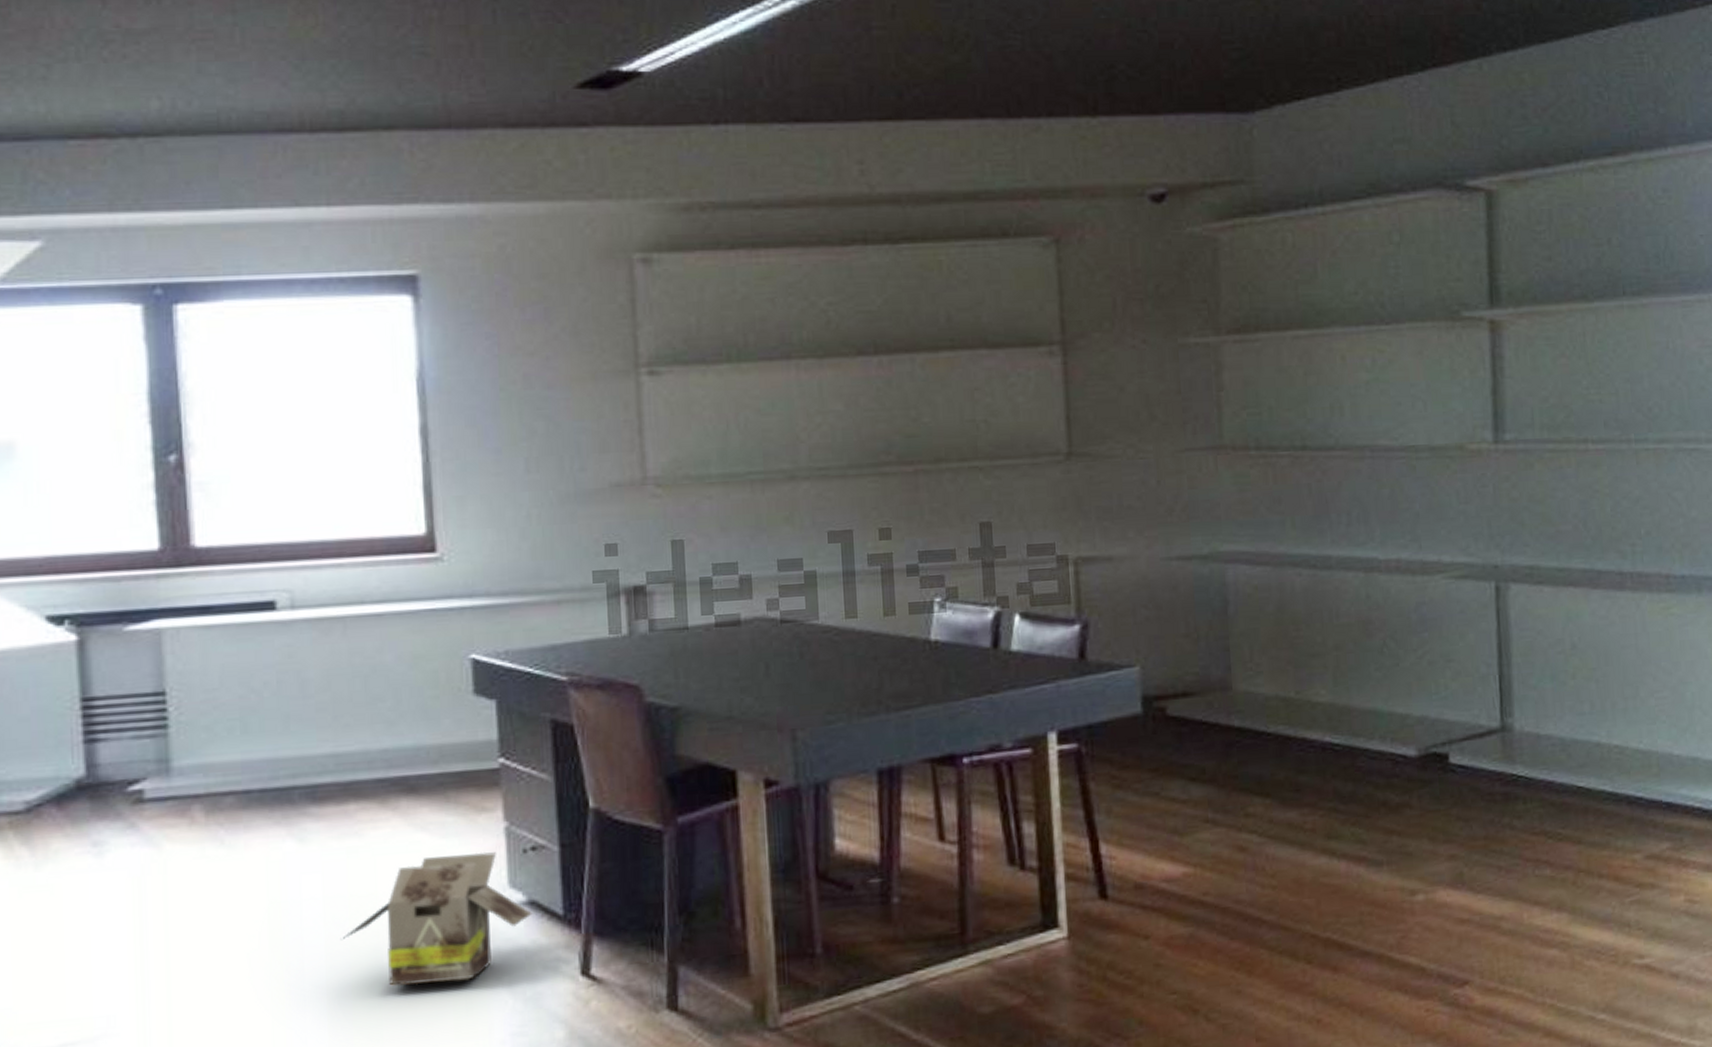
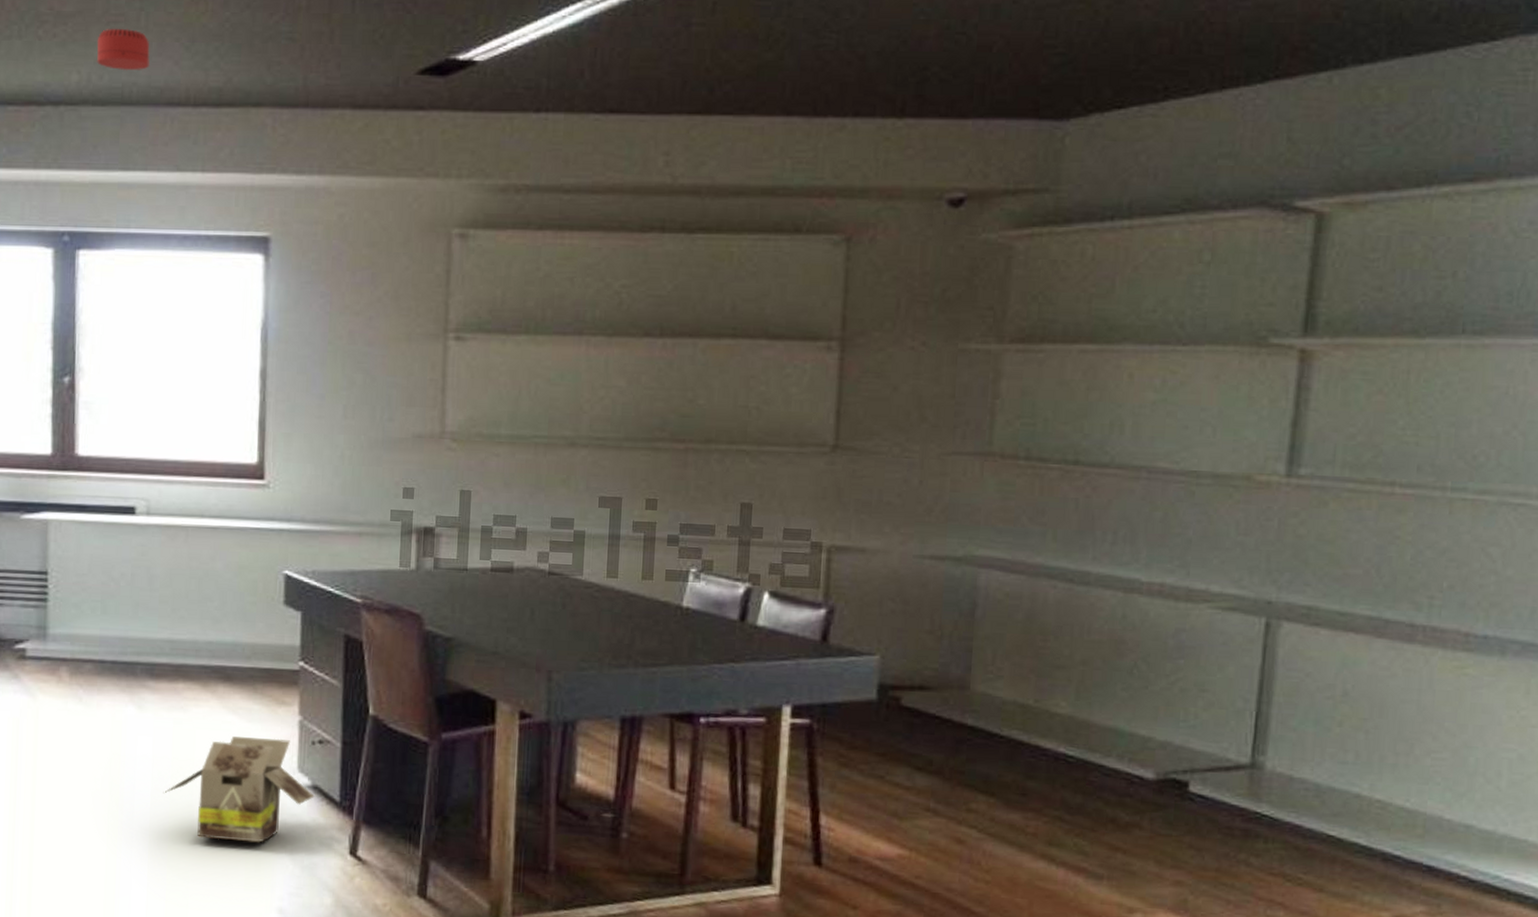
smoke detector: none [180,47,250,95] -> present [97,29,150,71]

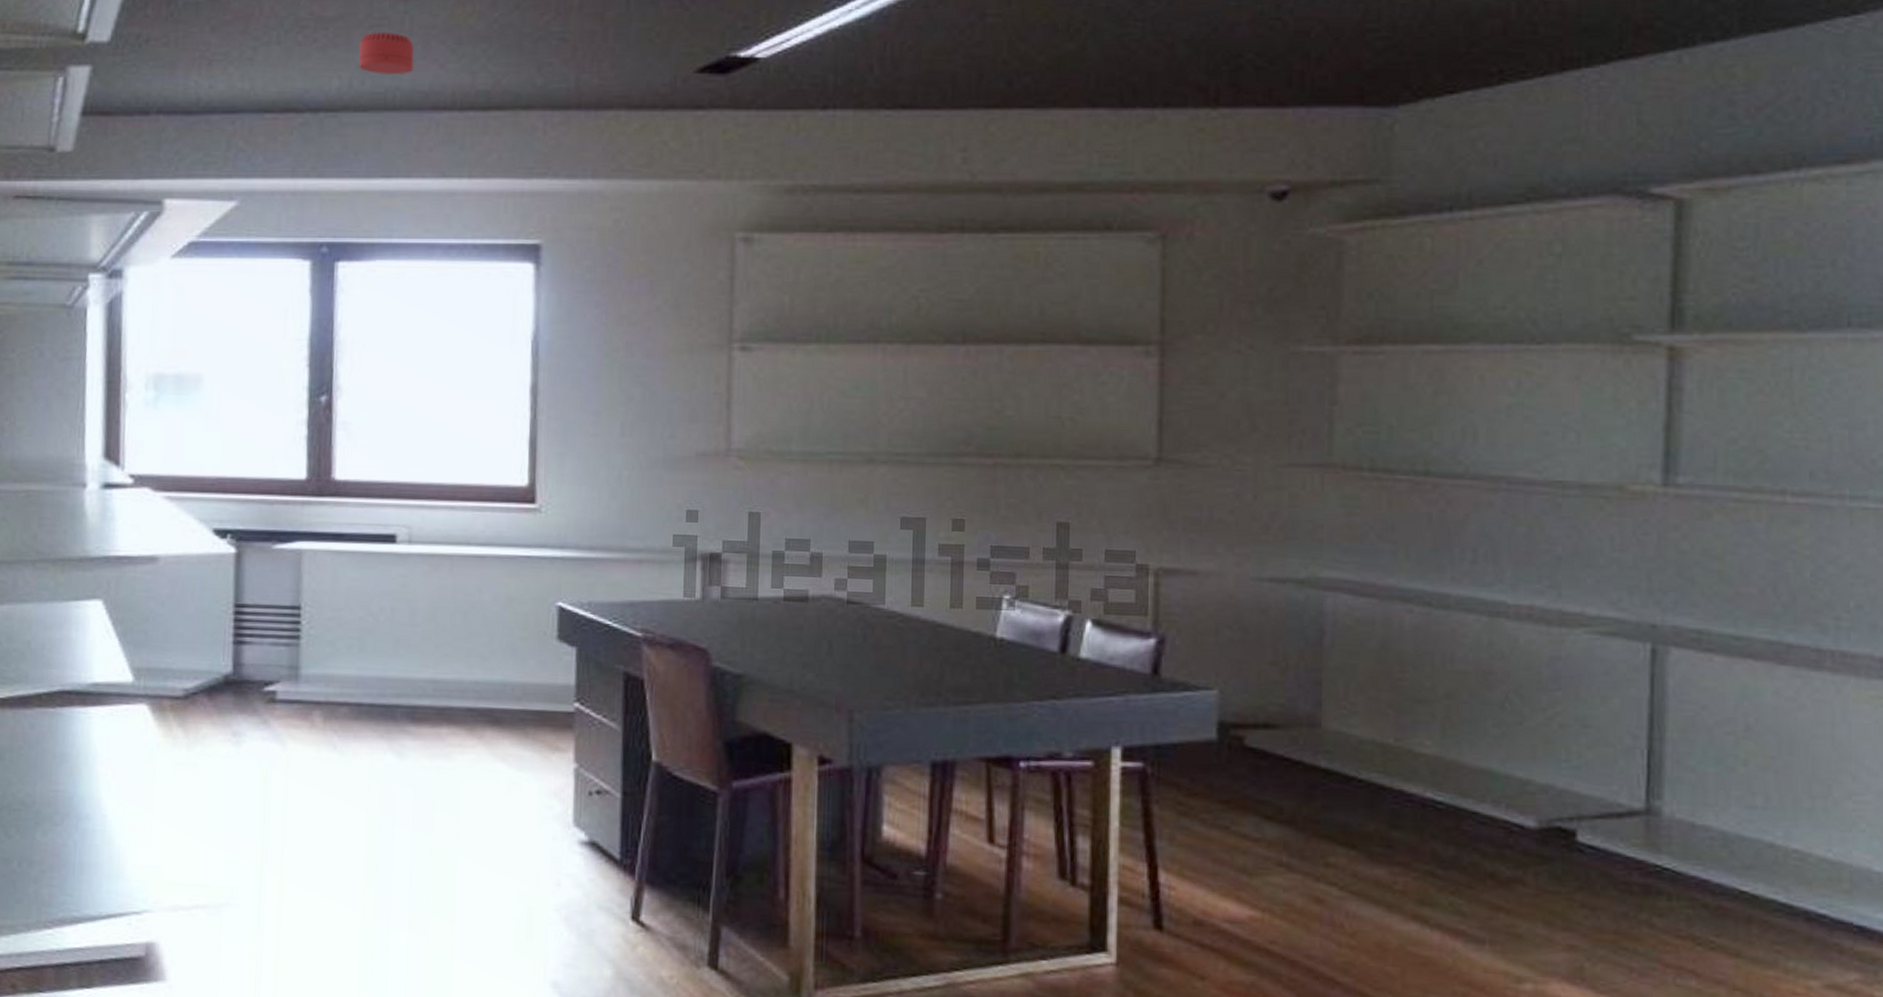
cardboard box: present [163,736,315,843] -> none [424,787,592,907]

